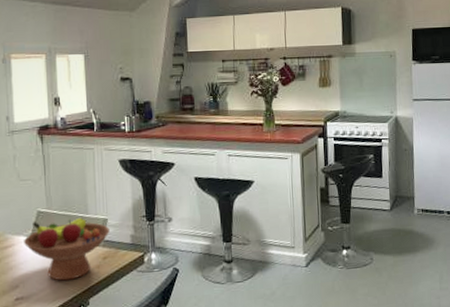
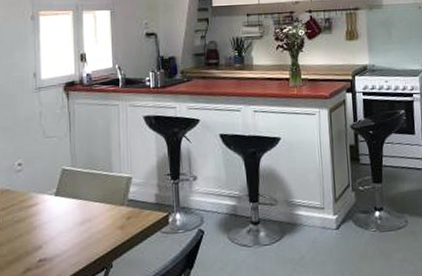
fruit bowl: present [24,217,110,281] -> none [48,175,134,242]

